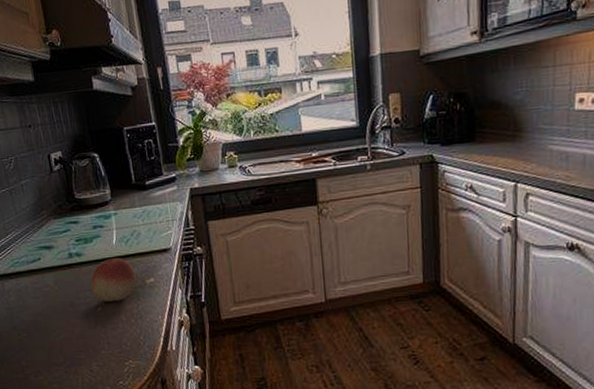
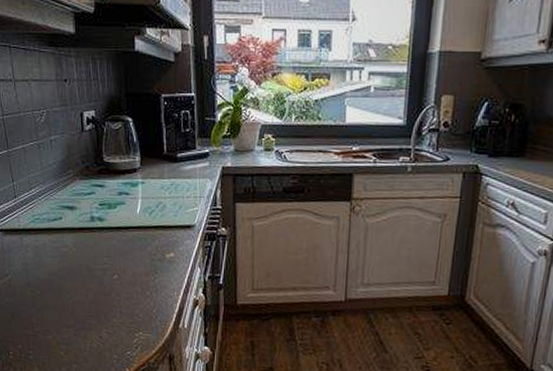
fruit: present [90,258,136,303] -> none [110,227,156,272]

